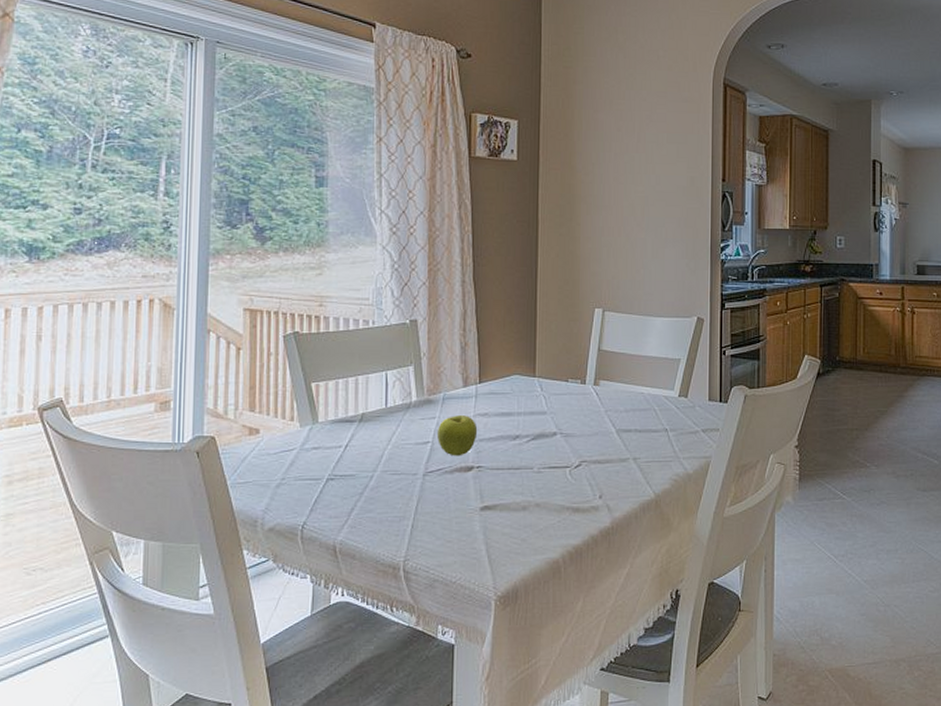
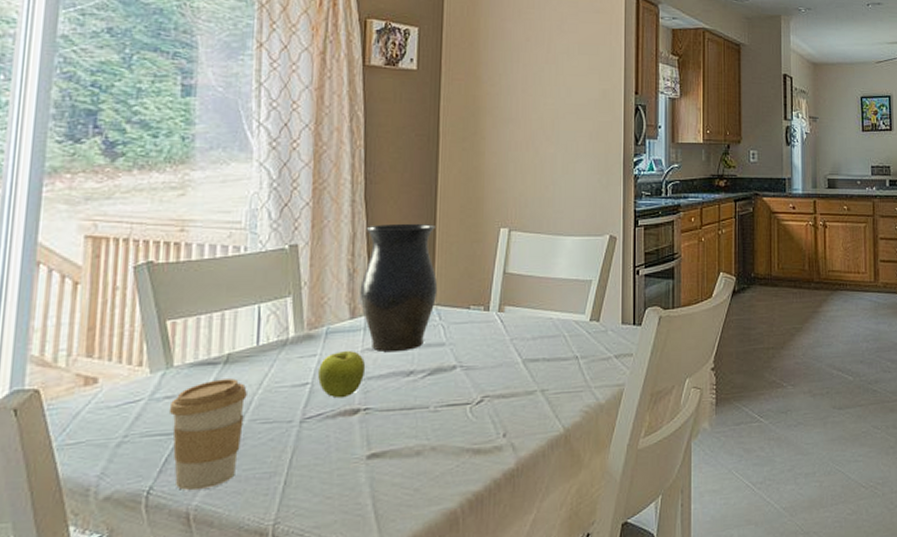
coffee cup: none [316,435,379,528] -> present [168,378,247,491]
vase: none [471,302,539,418] -> present [359,223,438,353]

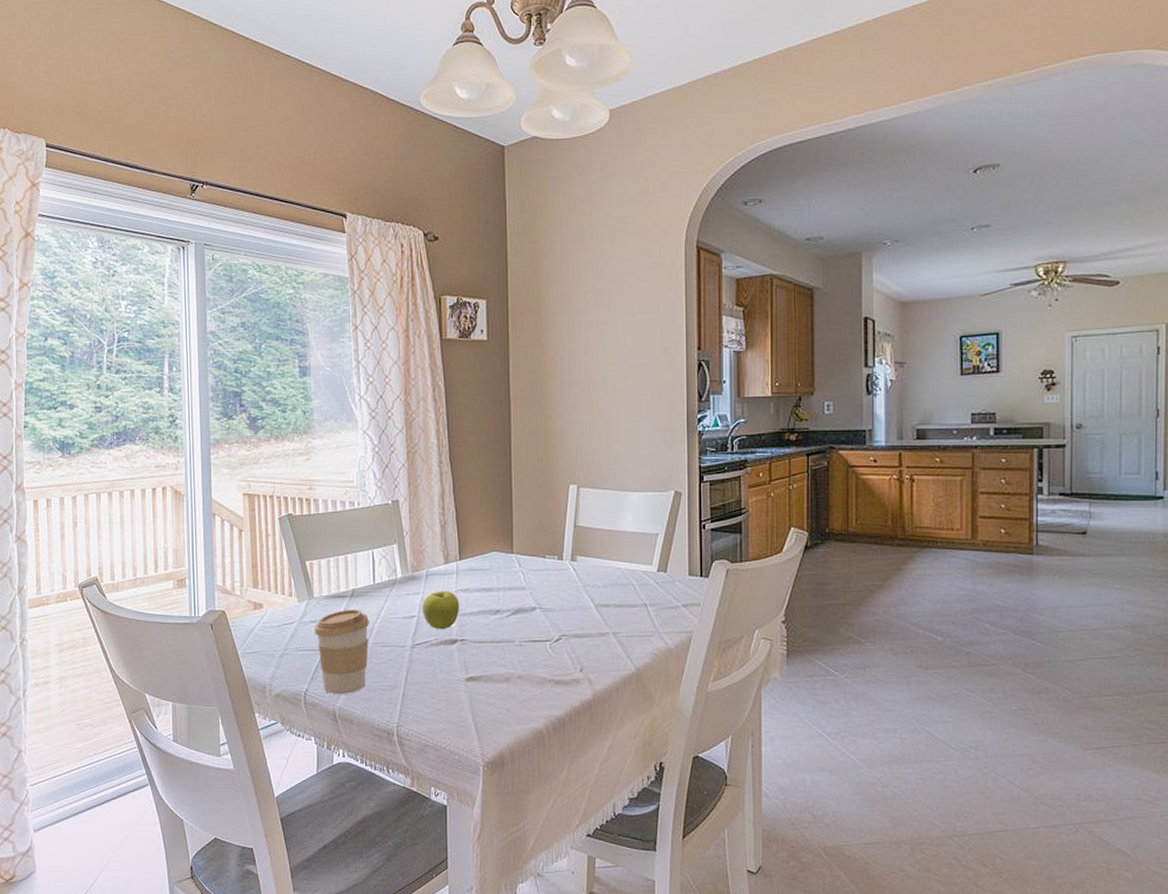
vase: present [359,223,438,353] -> none [451,481,516,594]

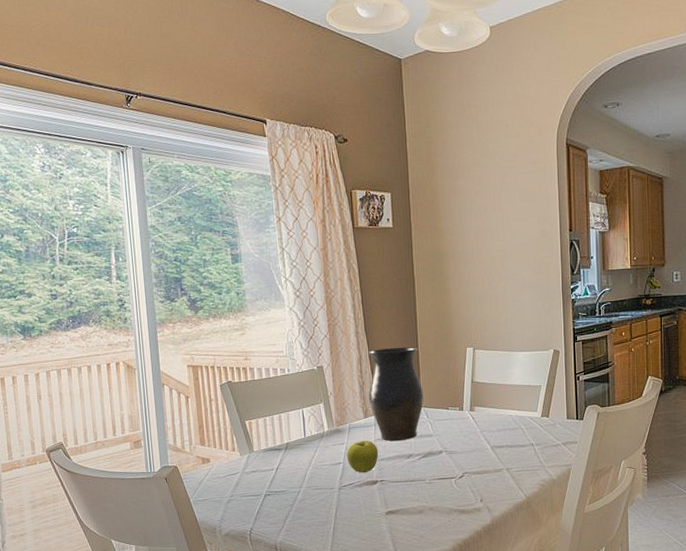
coffee cup: present [314,609,369,695] -> none [255,459,303,532]
vase: none [451,481,516,594] -> present [368,347,424,442]

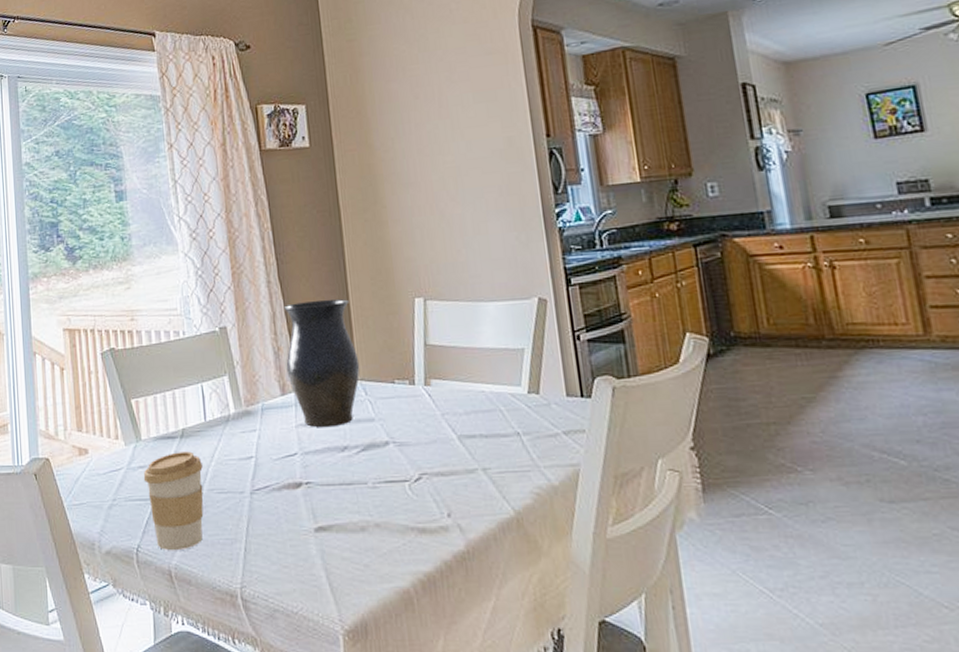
coffee cup: none [255,459,303,532] -> present [143,451,204,551]
fruit: present [347,441,379,473] -> none [260,426,302,472]

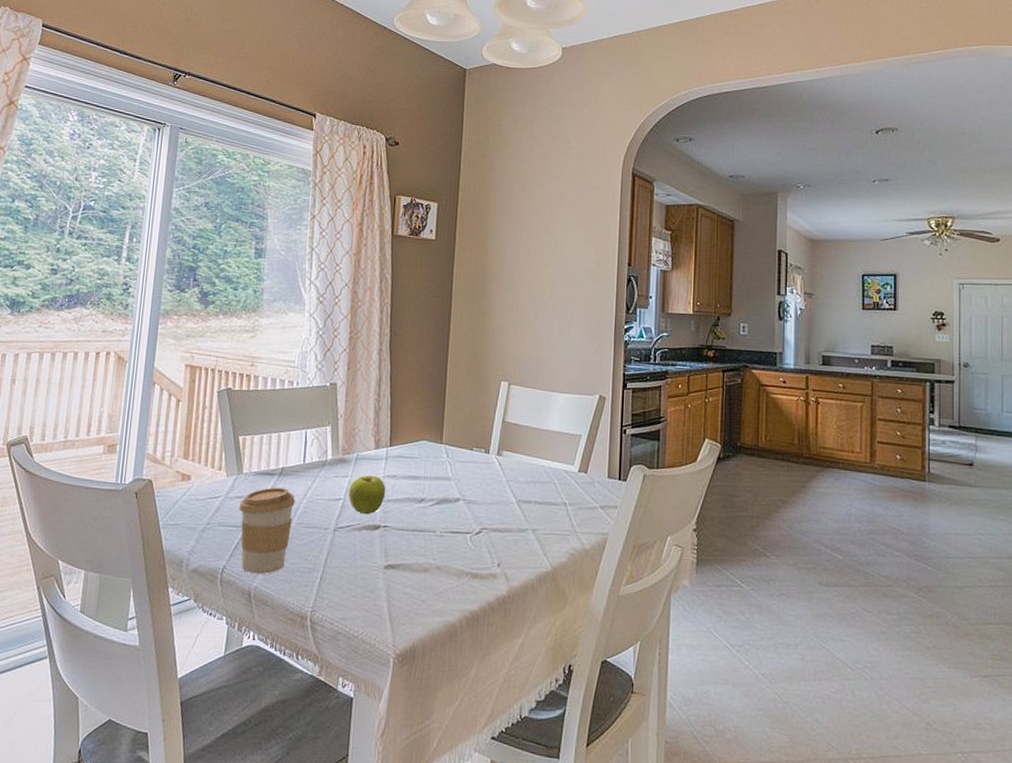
fruit: none [260,426,302,472] -> present [349,475,386,515]
vase: present [284,299,360,428] -> none [383,371,447,481]

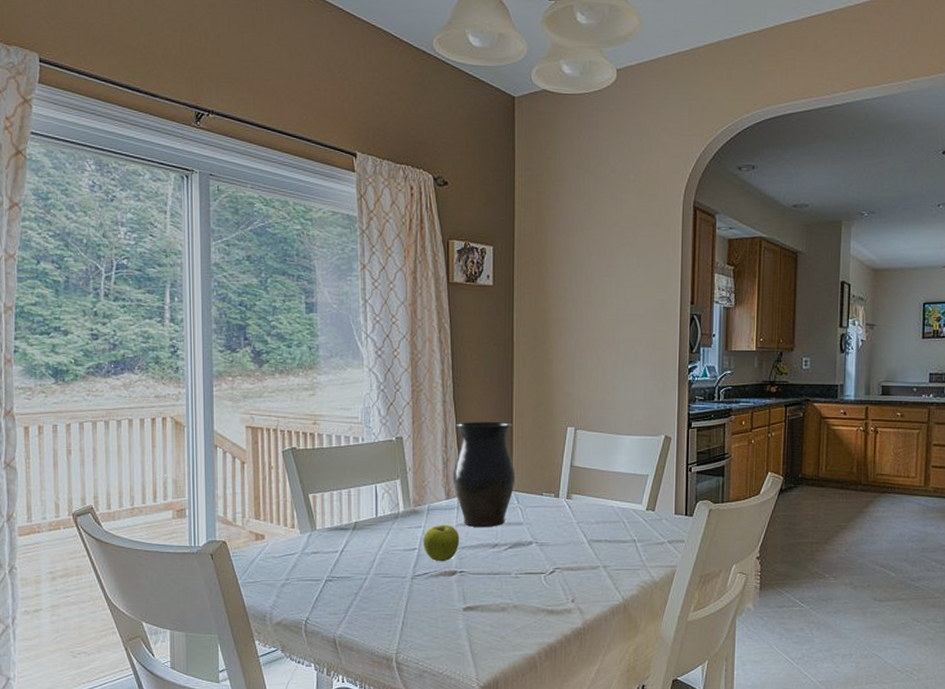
coffee cup: present [238,487,295,575] -> none [316,541,371,623]
vase: none [383,371,447,481] -> present [453,421,516,528]

